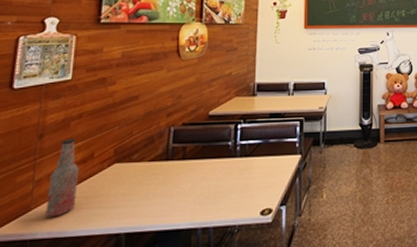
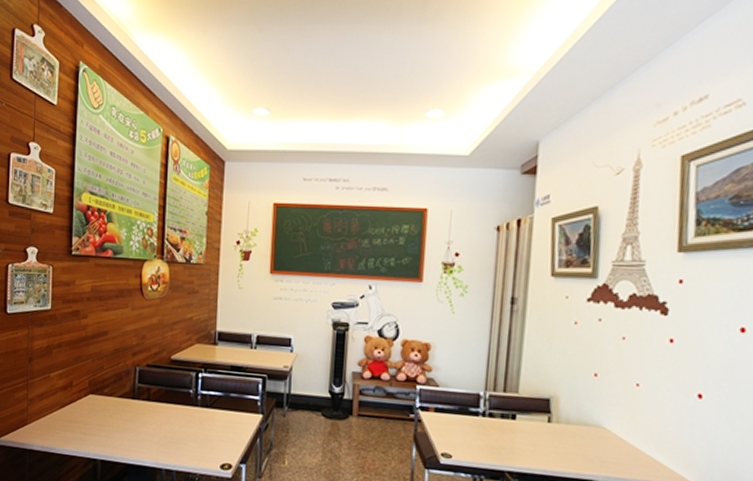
bottle: present [45,139,79,218] -> none [38,365,61,434]

